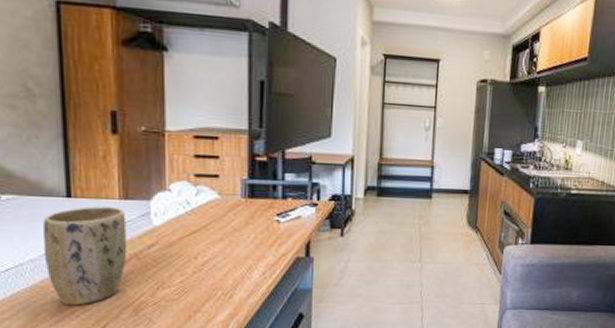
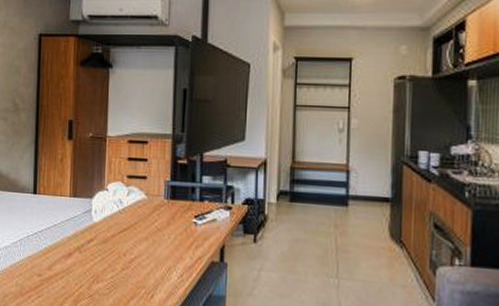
plant pot: present [42,206,128,306] -> none [14,202,74,291]

